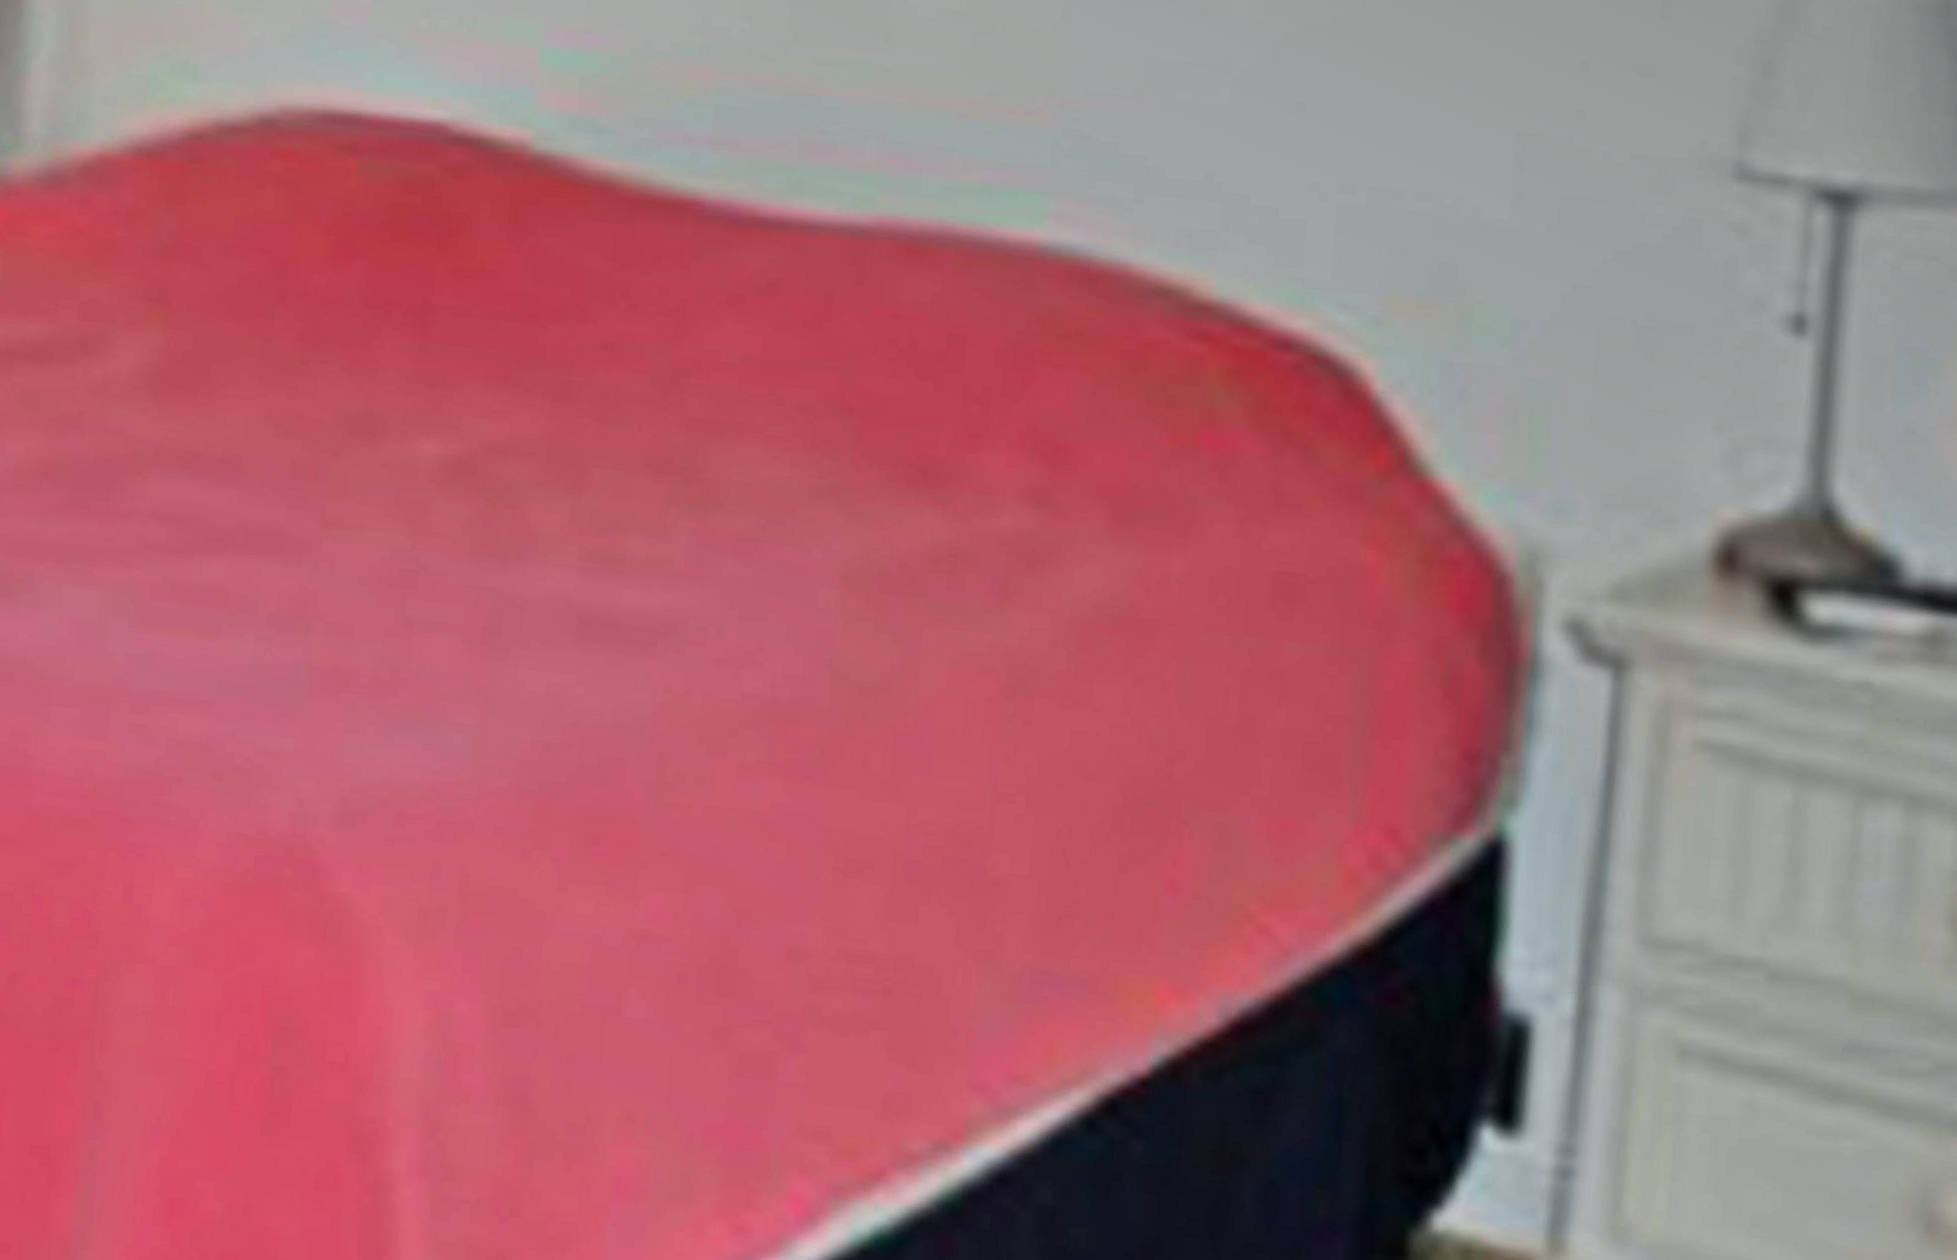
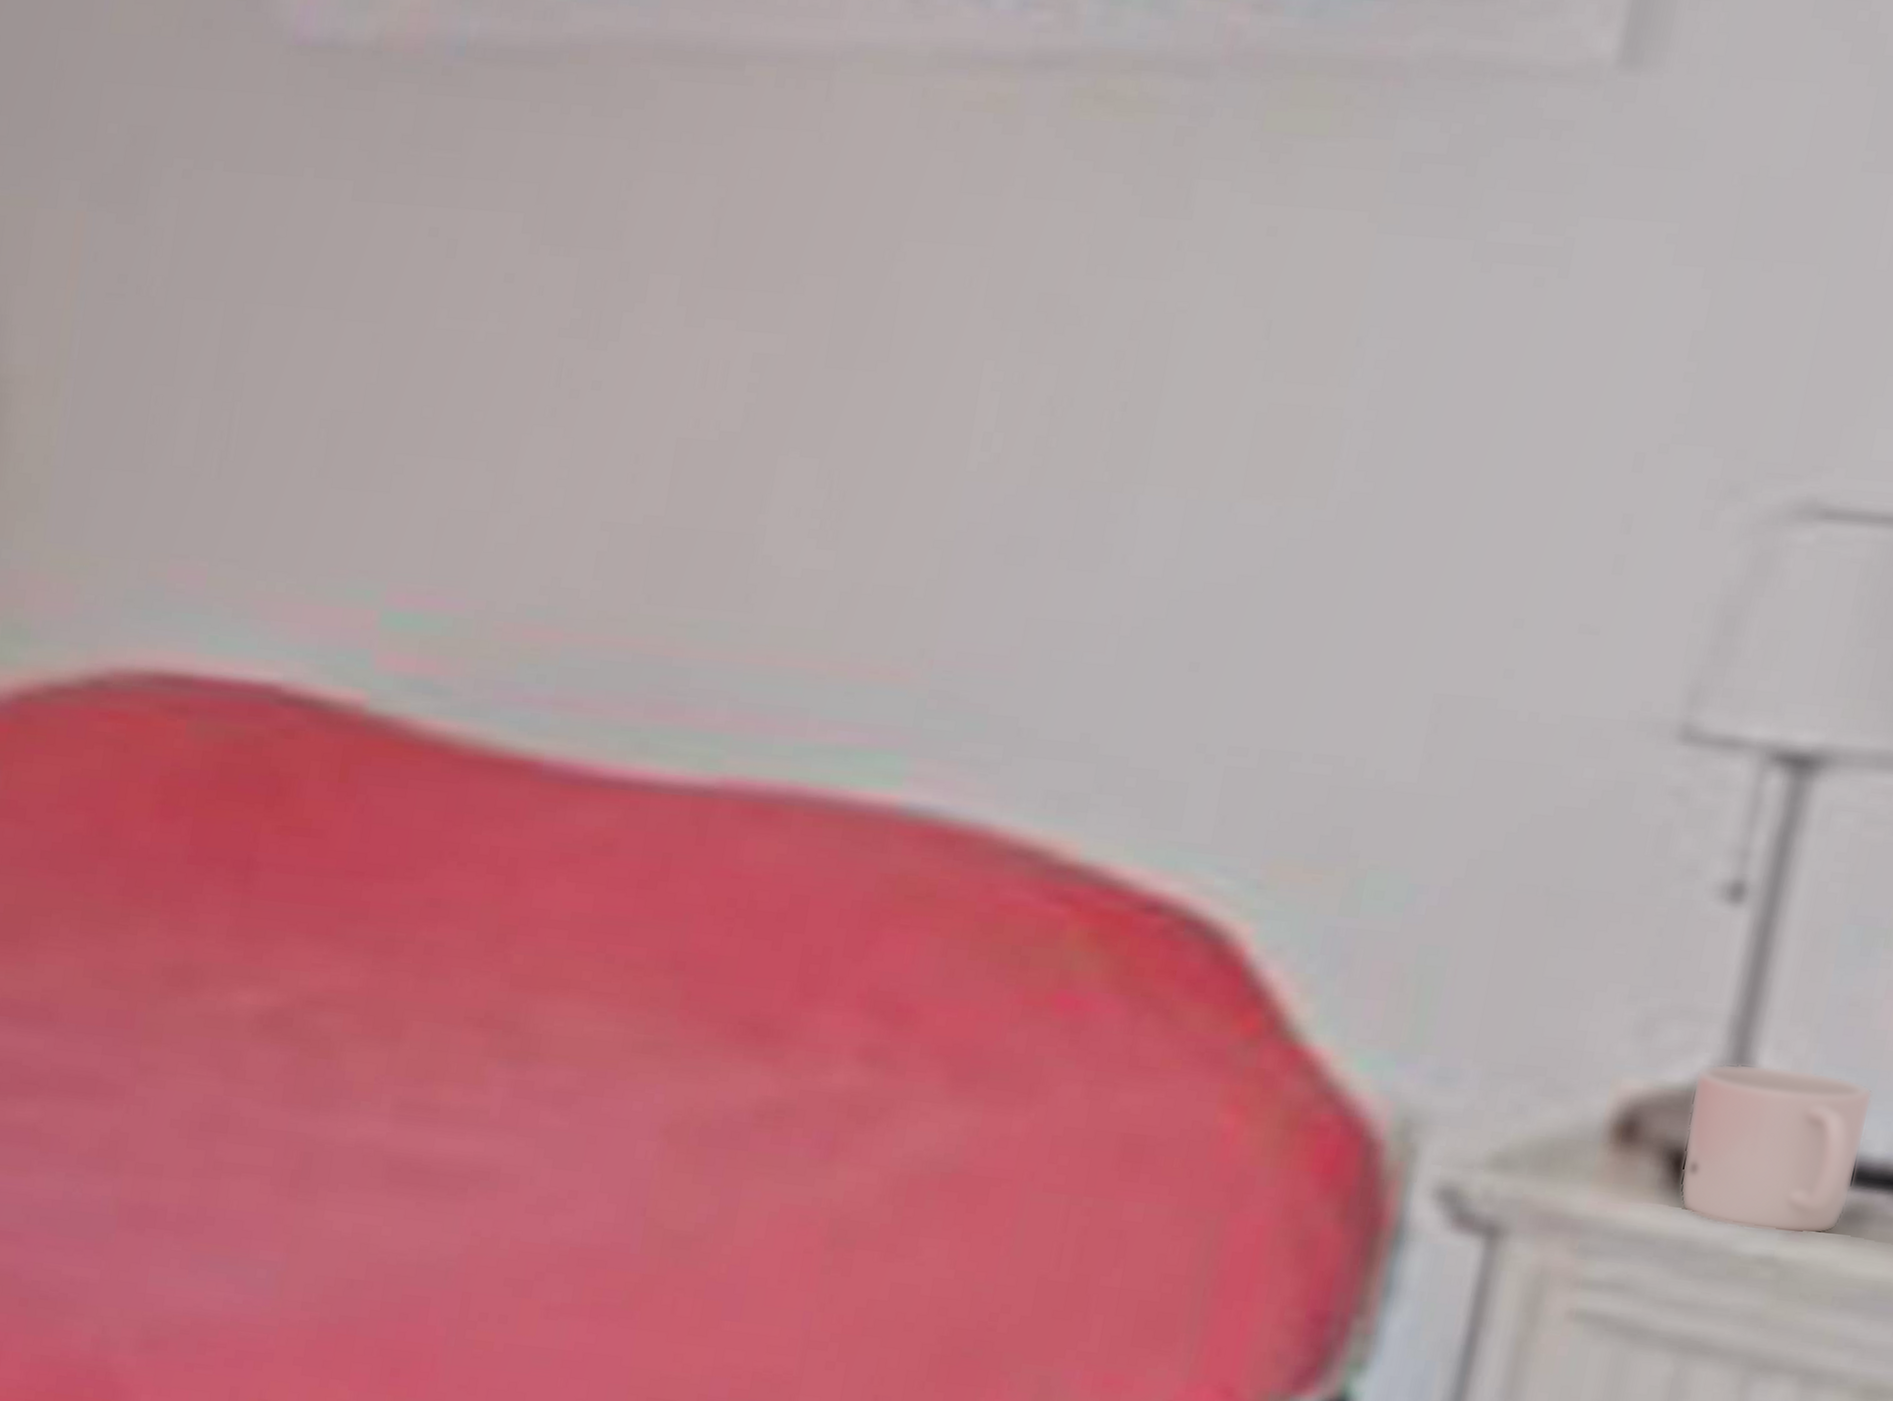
mug: none [1779,491,1938,660] -> present [1679,1063,1874,1235]

